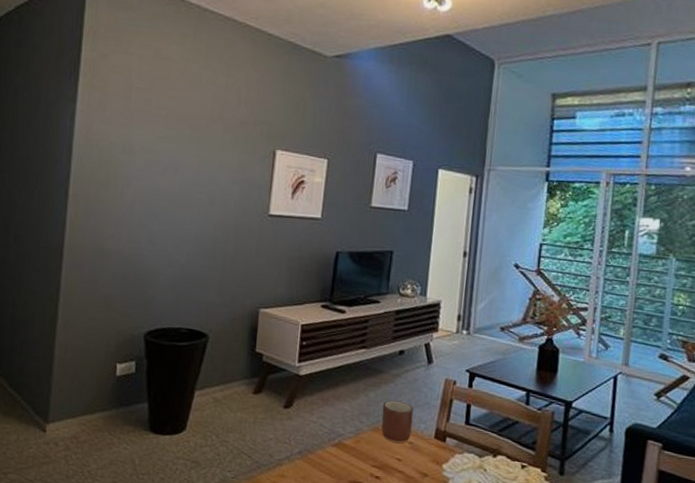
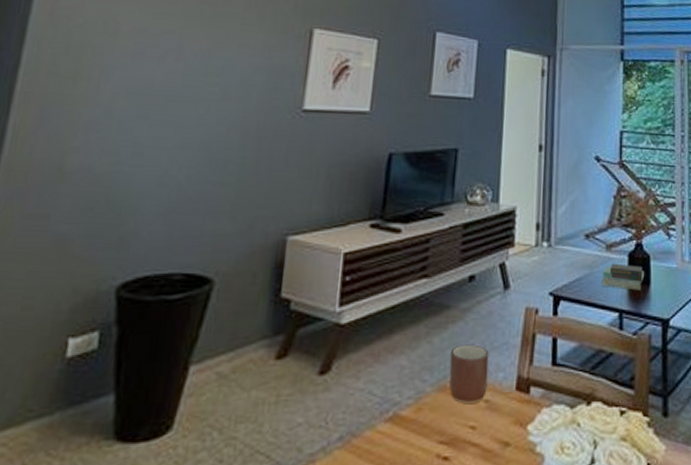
books: none [512,352,552,376] -> present [601,263,644,291]

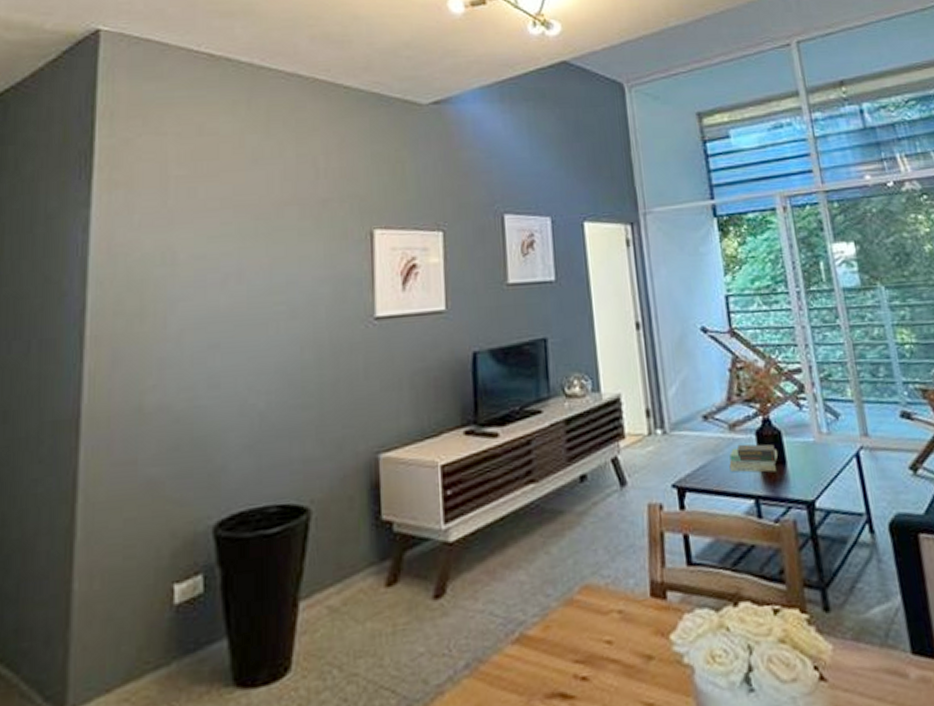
mug: present [449,344,489,405] -> none [572,550,619,618]

